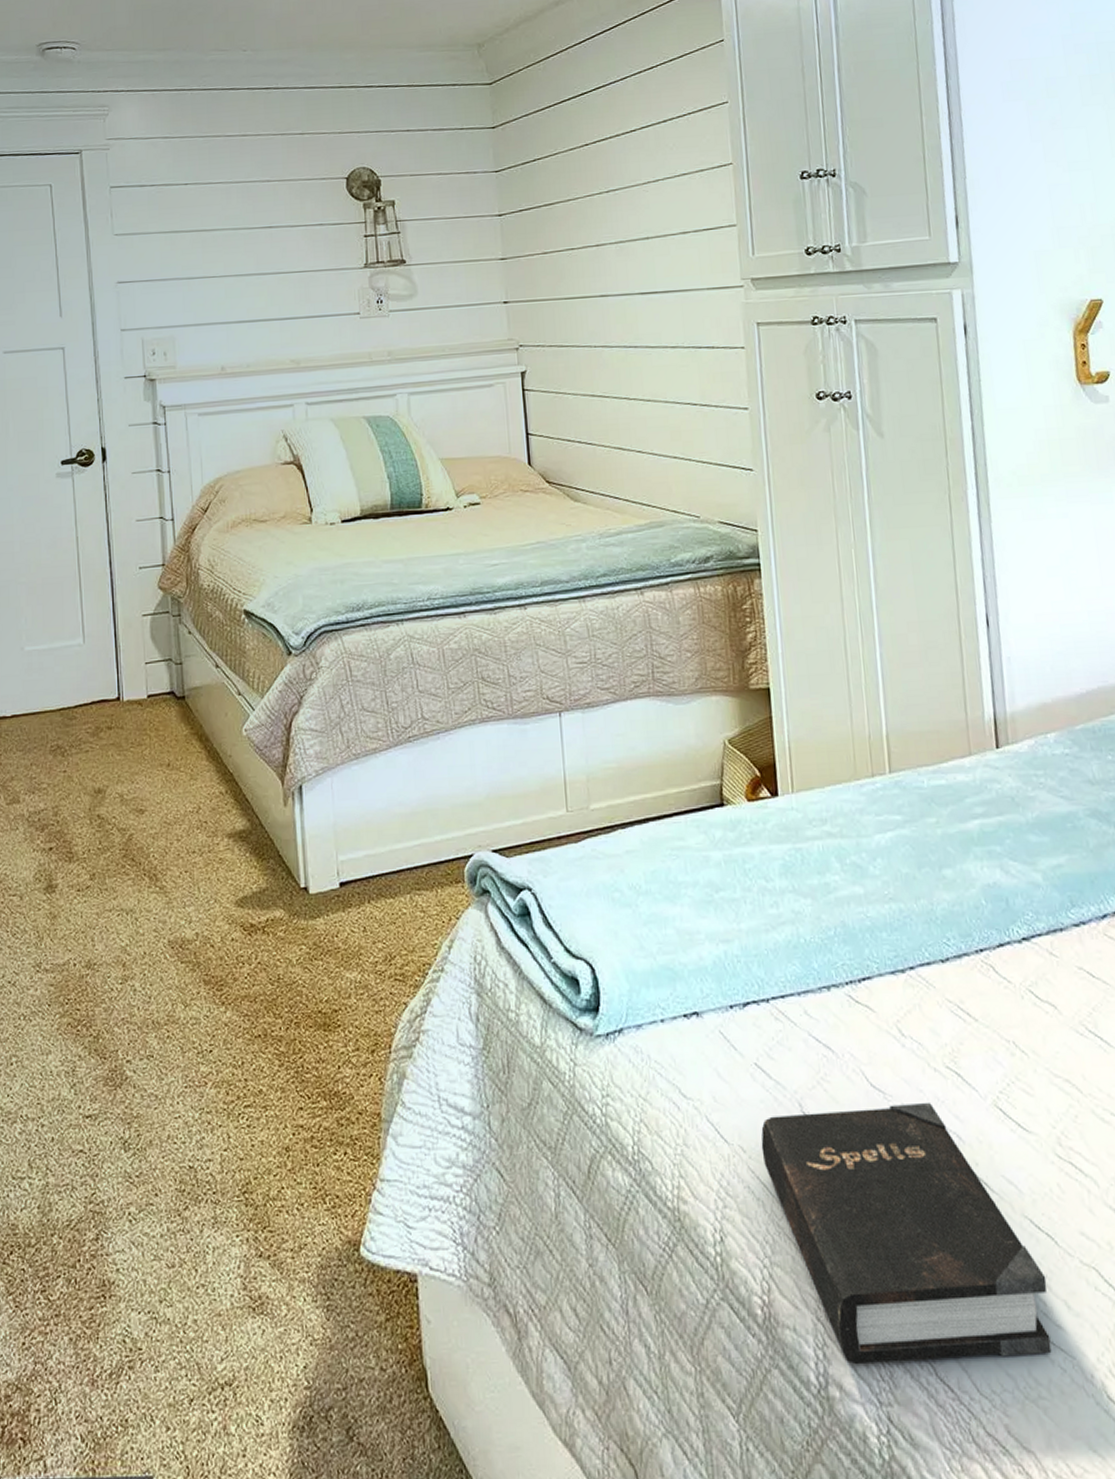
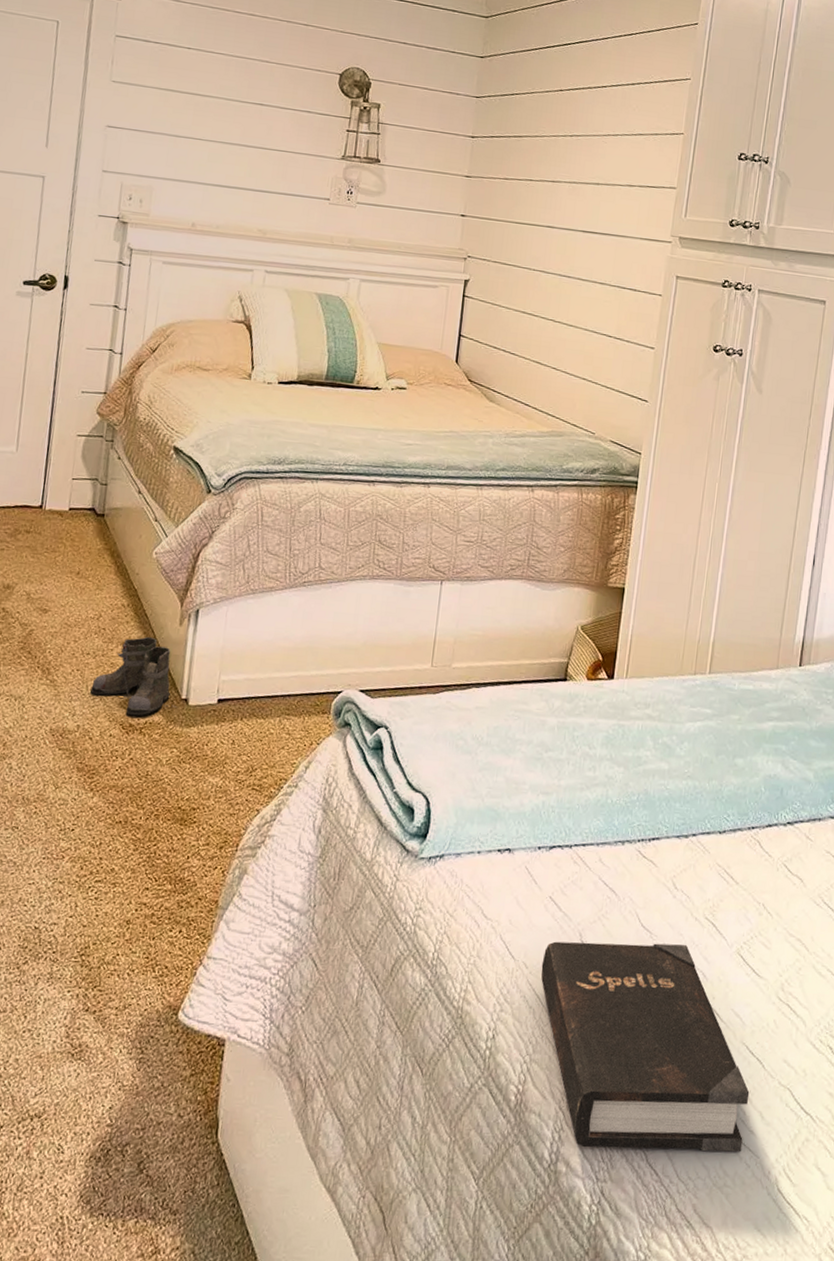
boots: none [203,823,298,914] -> present [91,636,178,716]

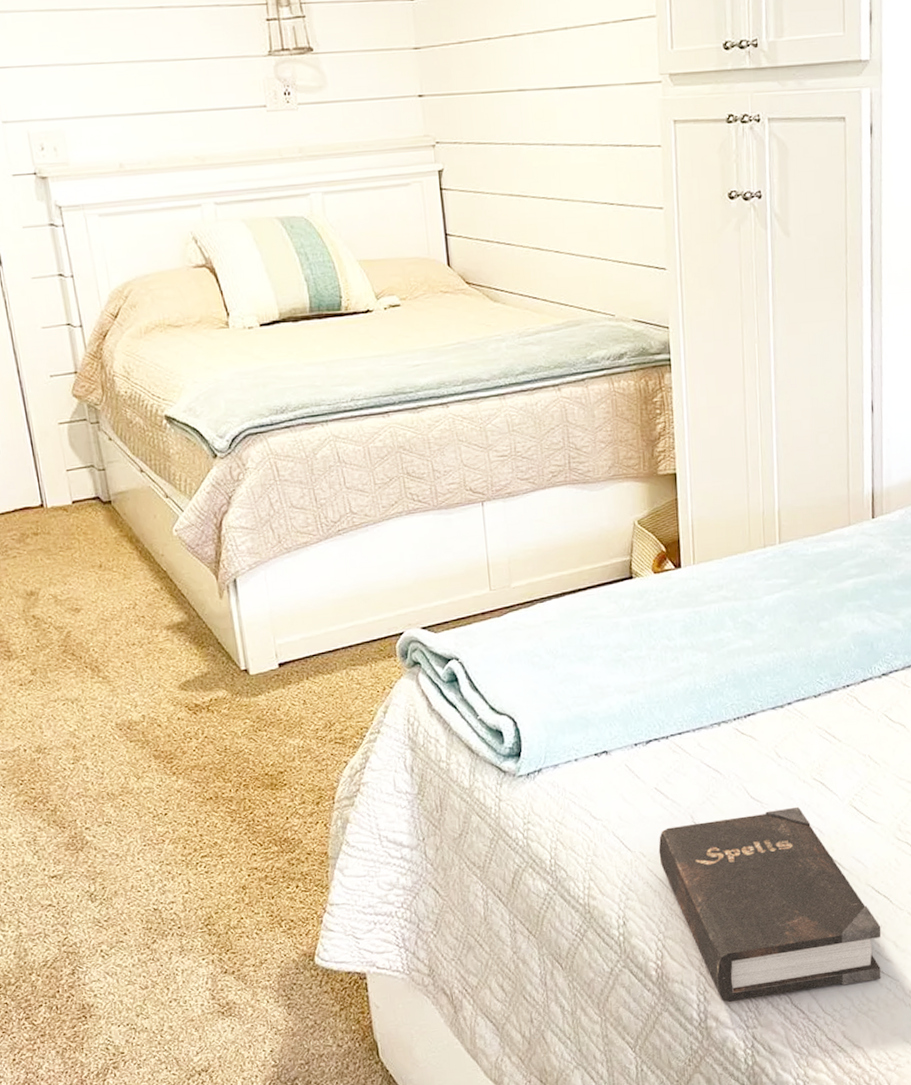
boots: present [91,636,178,716] -> none [146,615,240,696]

